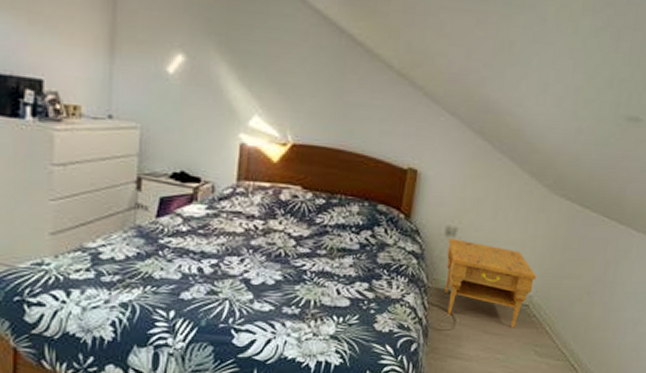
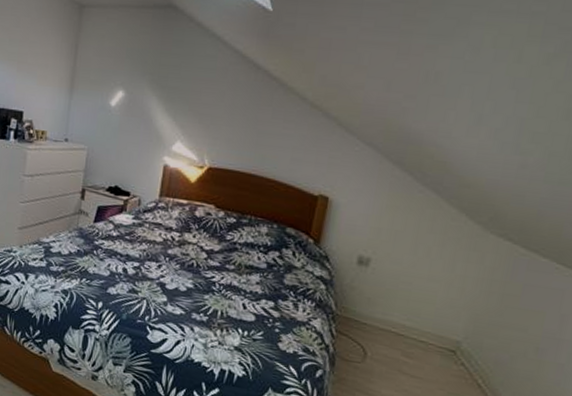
nightstand: present [444,239,536,328] -> none [354,268,466,374]

